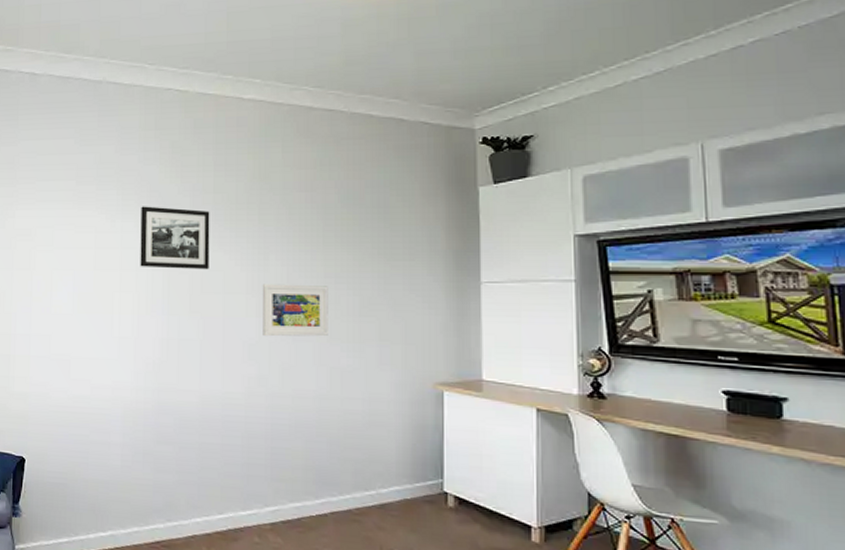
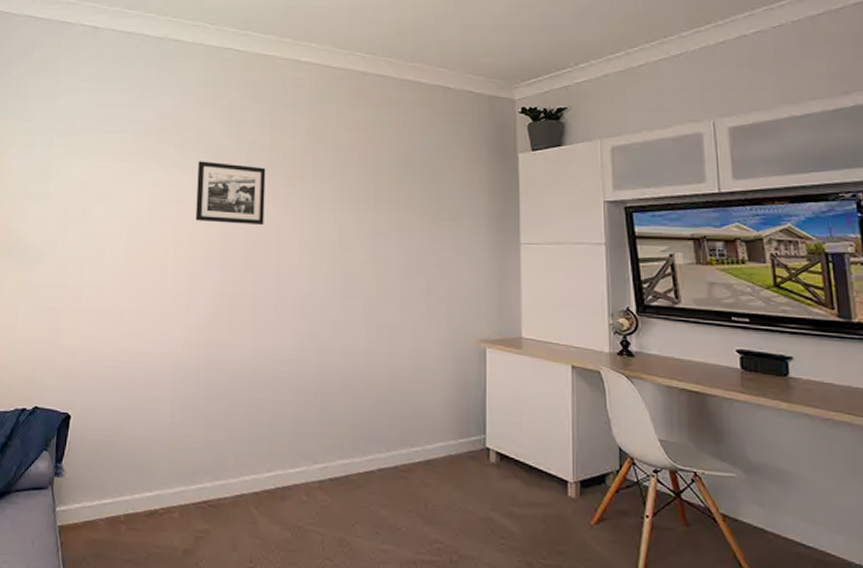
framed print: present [262,284,328,337] -> none [314,240,378,293]

